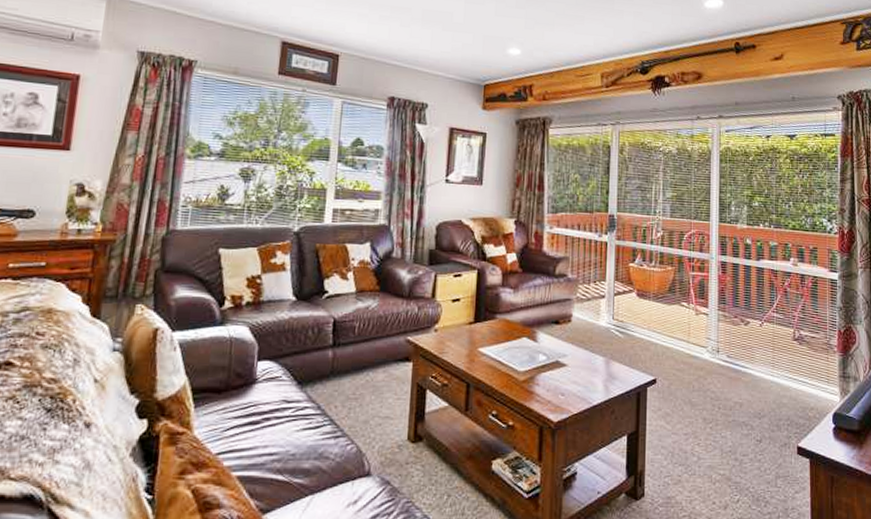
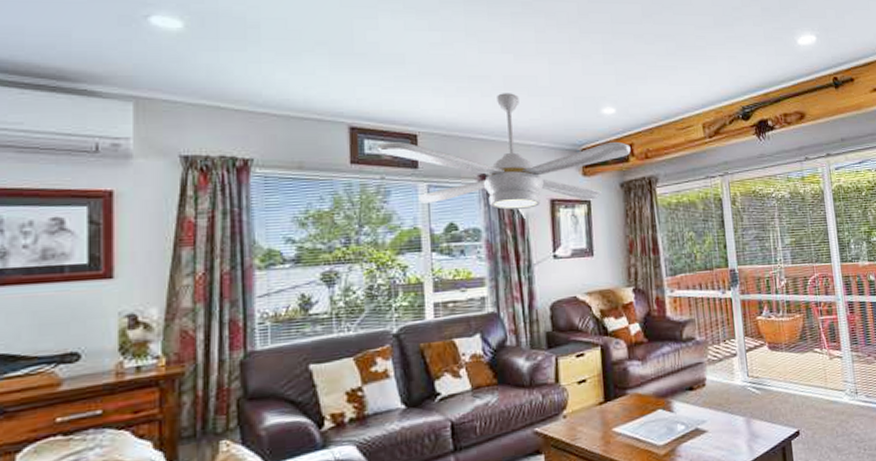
ceiling fan: none [302,25,530,134] -> present [376,93,631,210]

